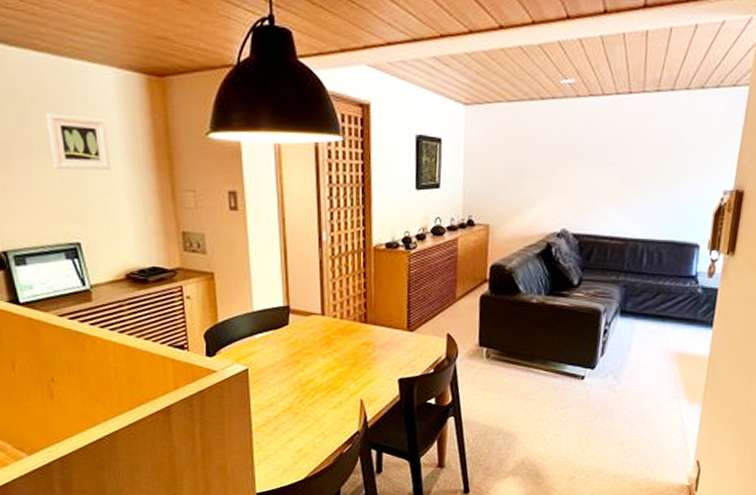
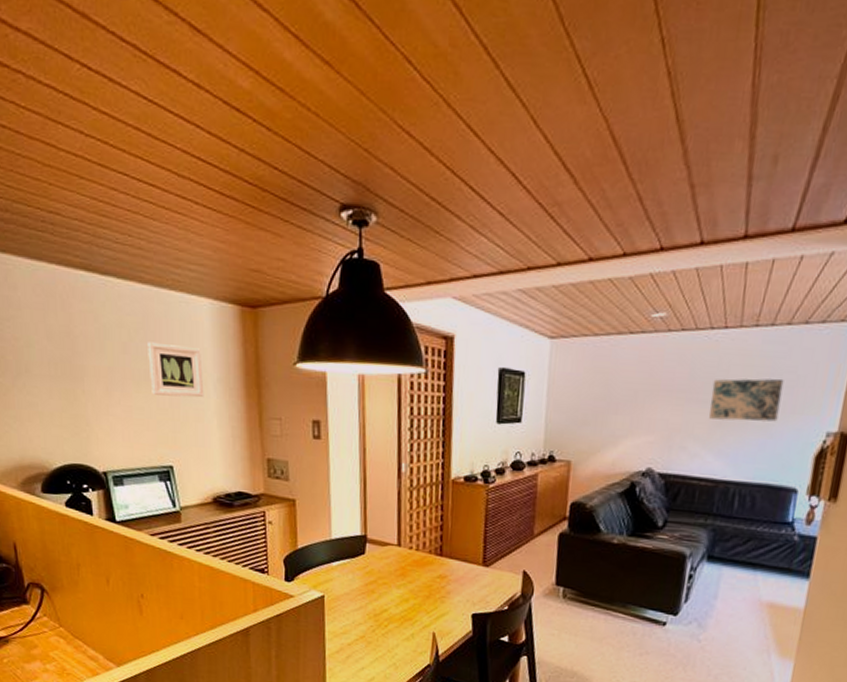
wall art: none [617,140,684,182] -> present [709,378,784,422]

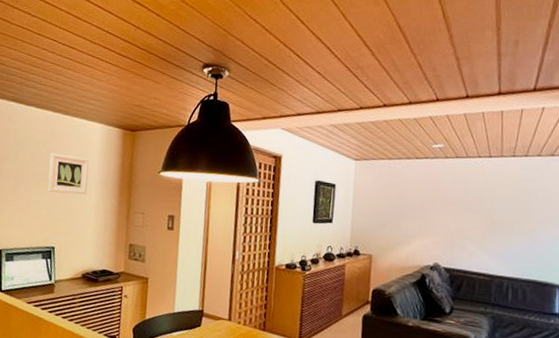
wall art: present [709,378,784,422] -> none [482,195,540,230]

